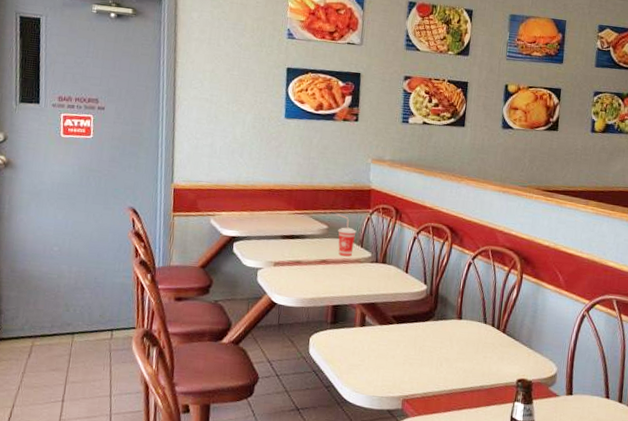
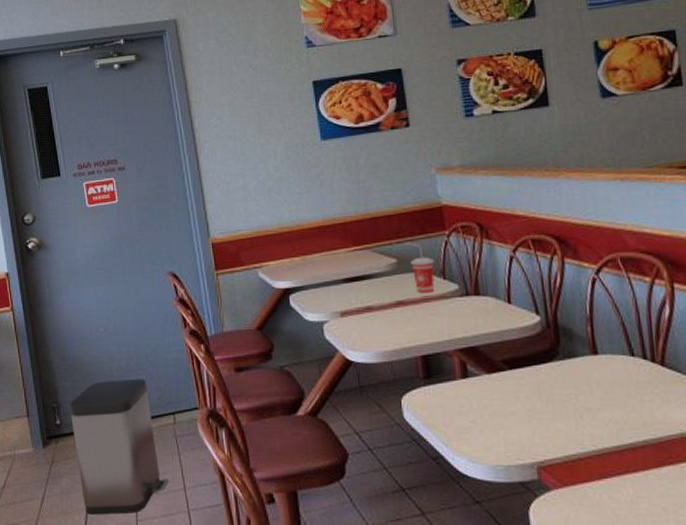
pedal bin: none [10,295,98,414] -> present [69,378,170,515]

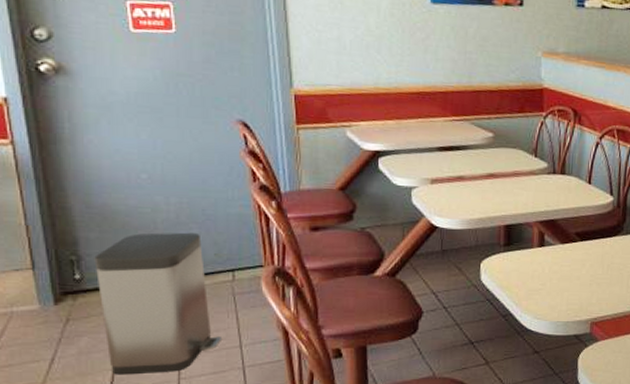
beverage cup: present [403,242,435,293] -> none [502,119,529,168]

